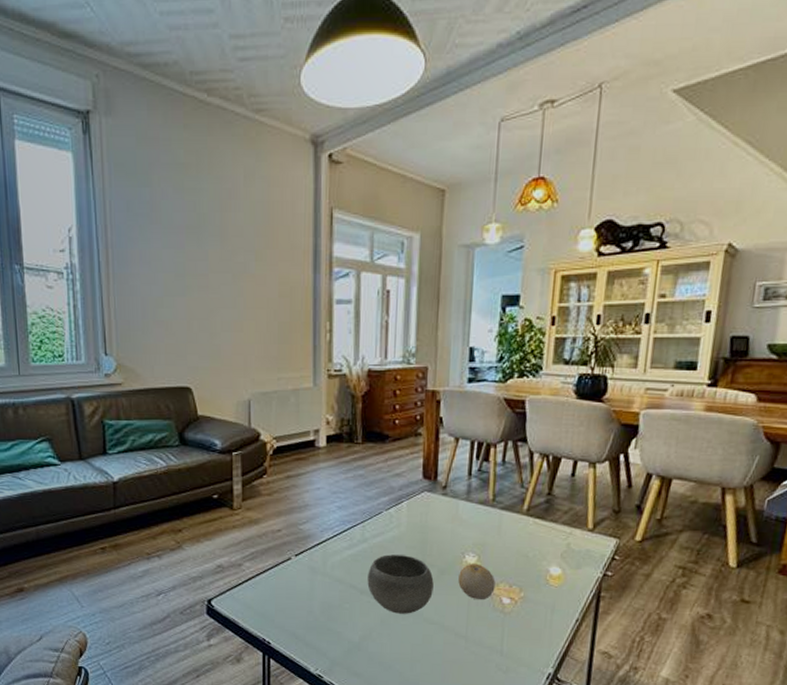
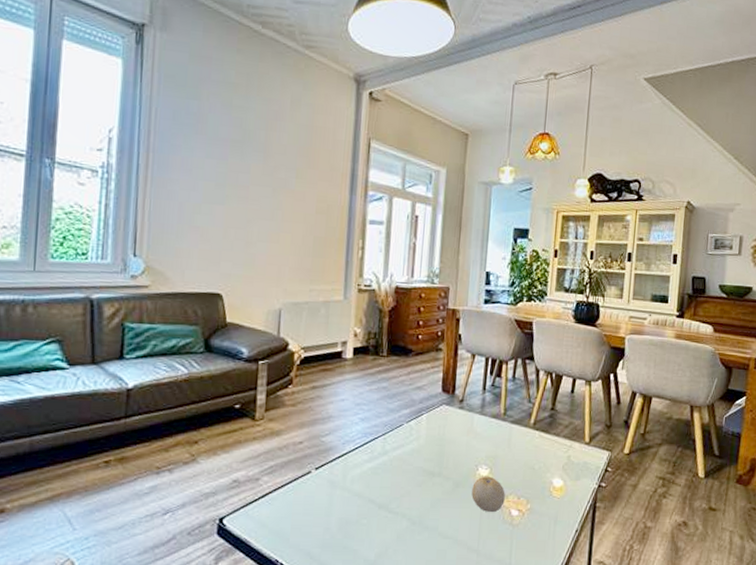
bowl: present [367,554,434,614] -> none [385,467,449,529]

